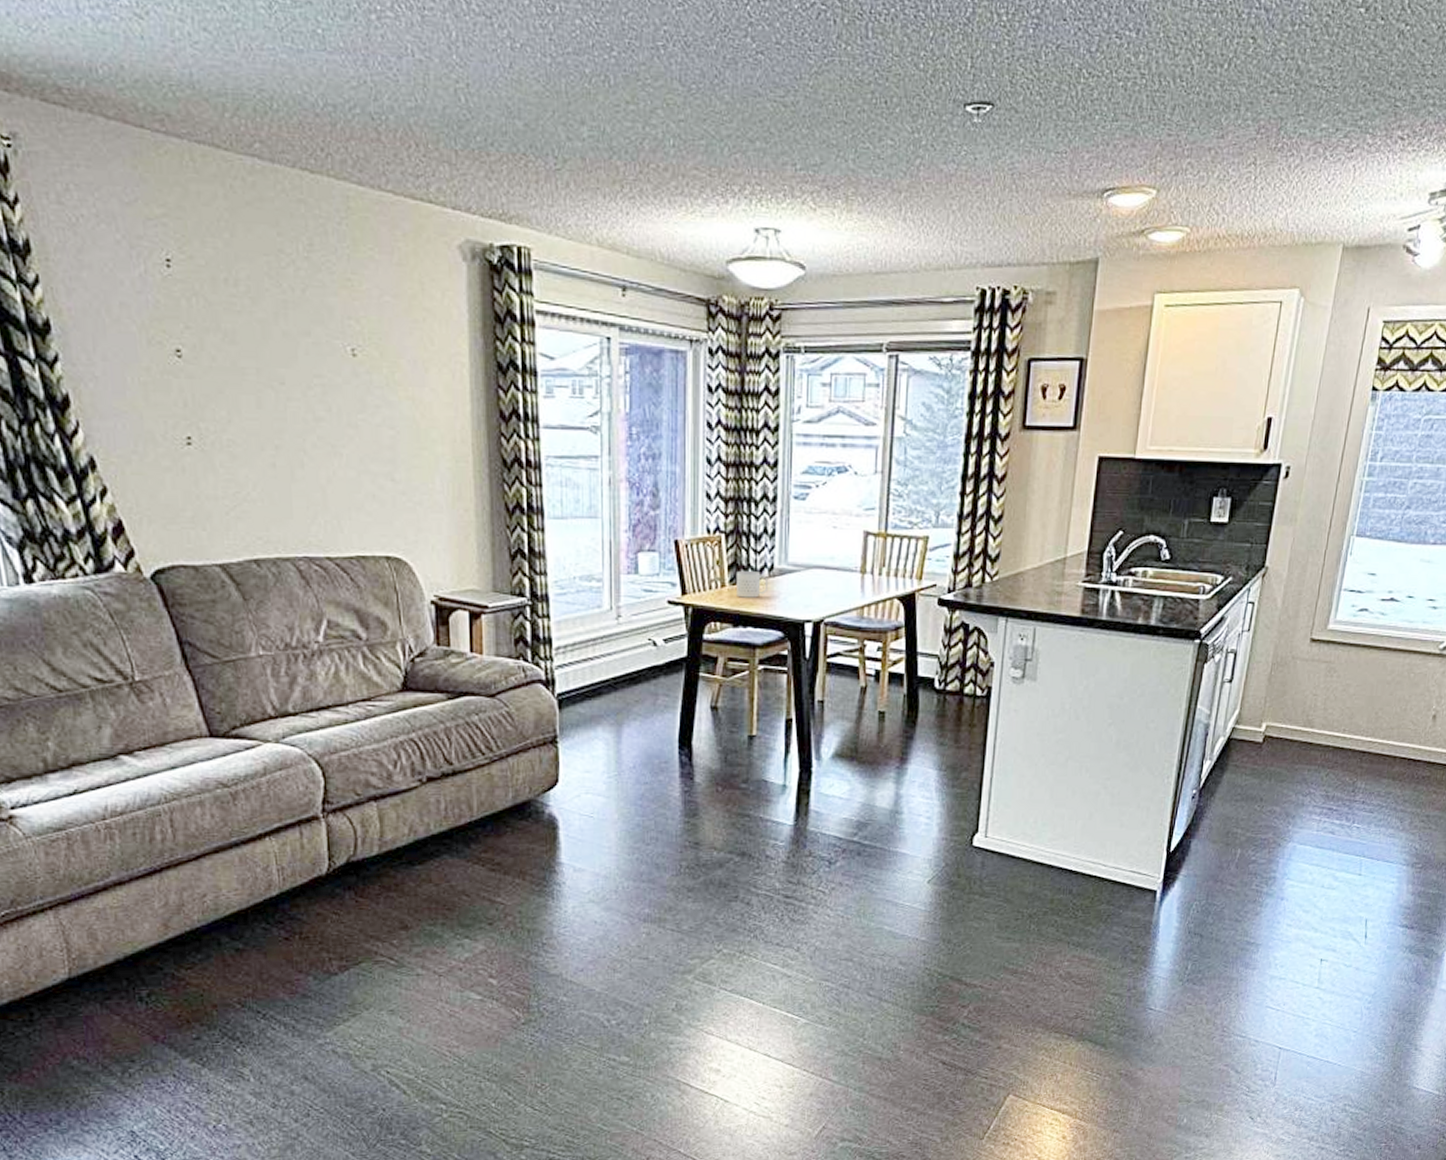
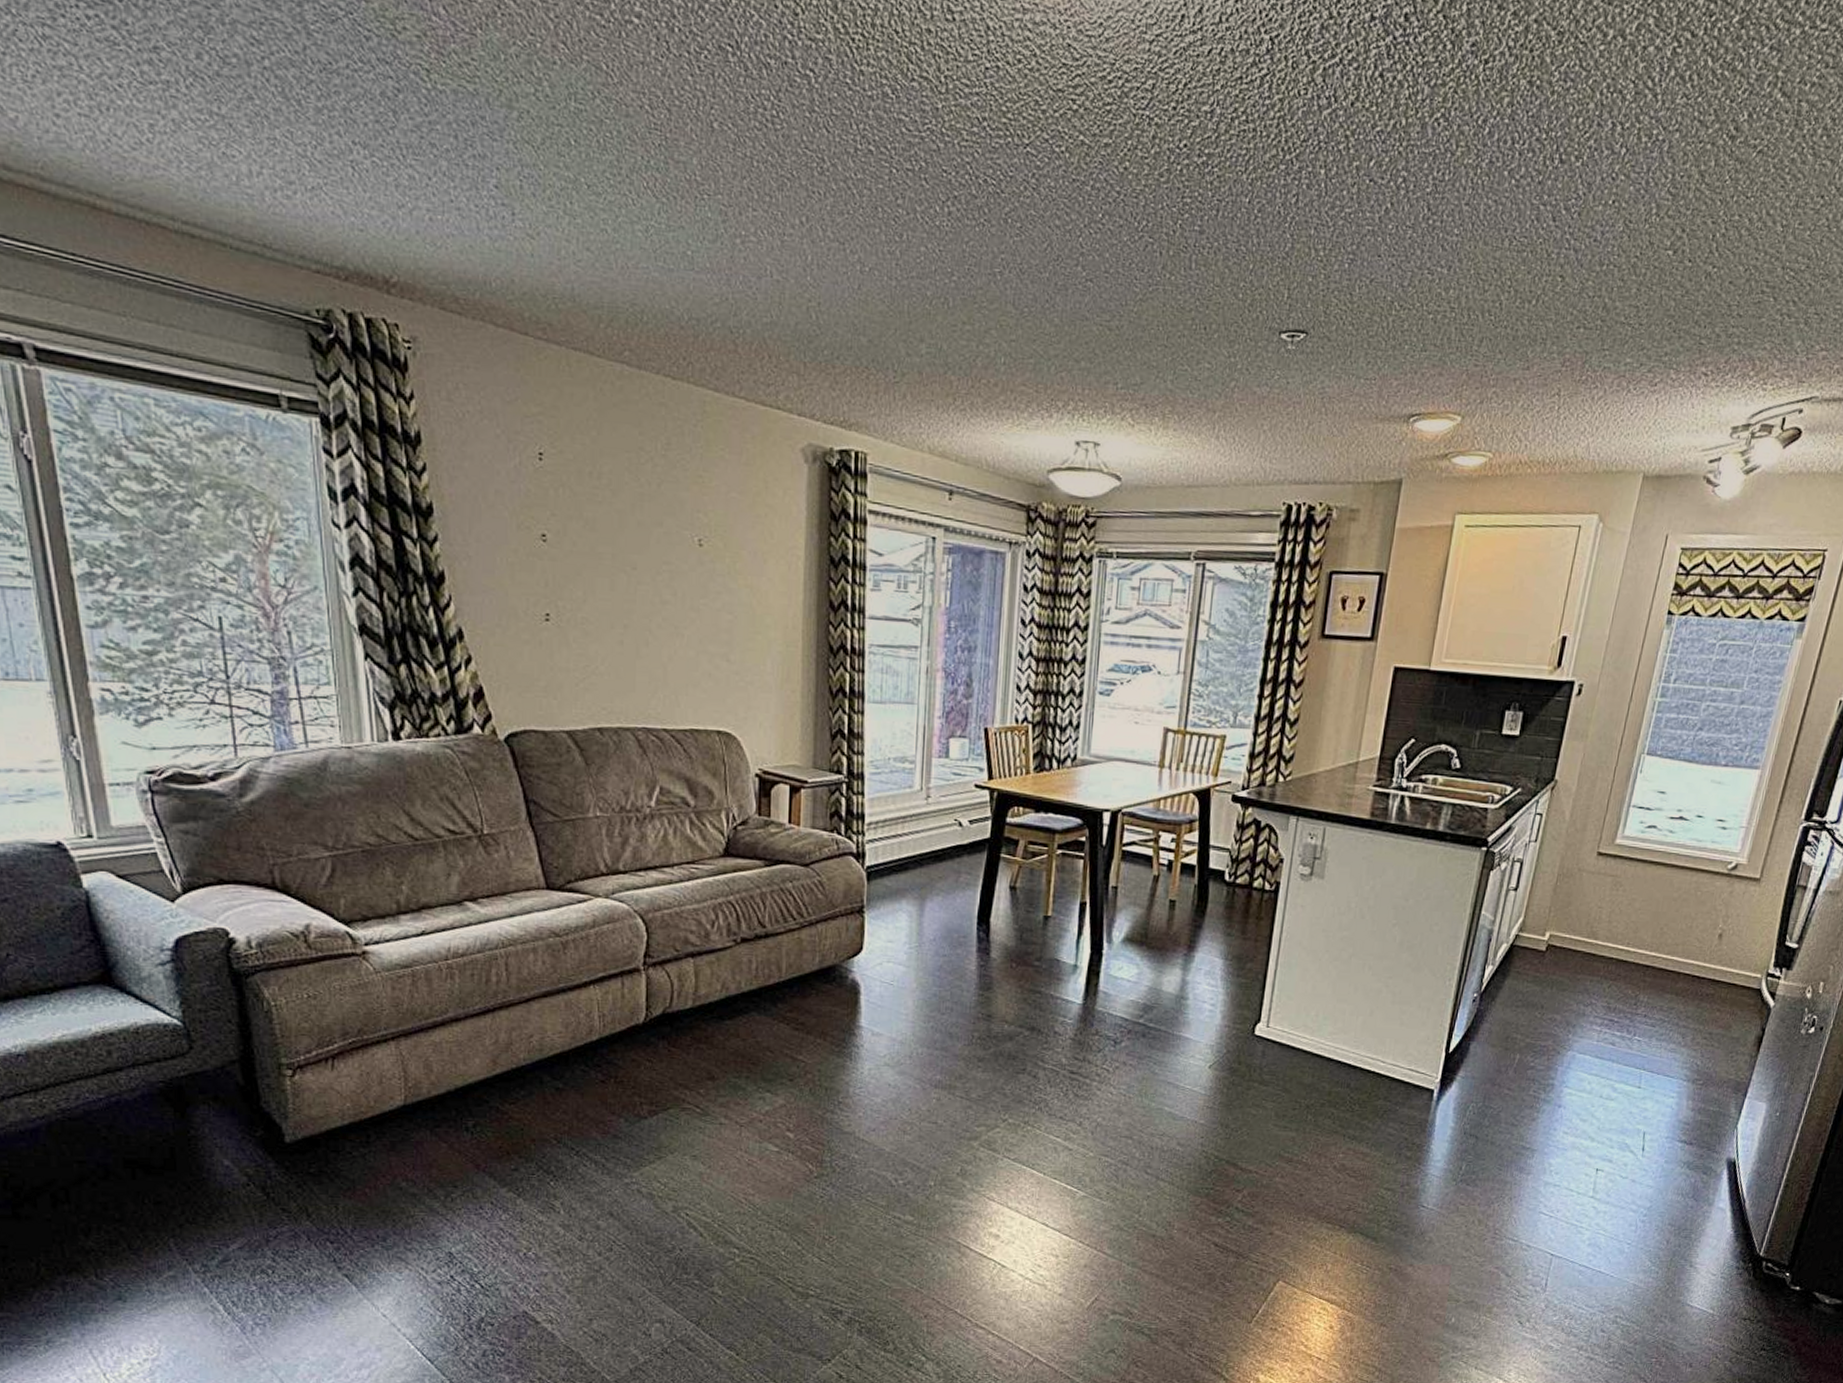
mug: present [737,570,769,598] -> none [1040,759,1071,786]

